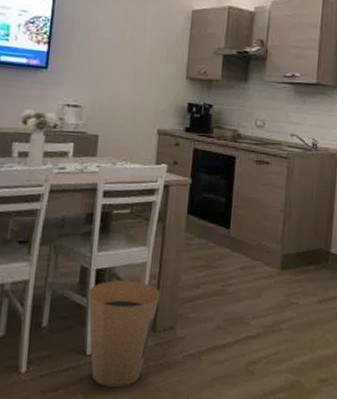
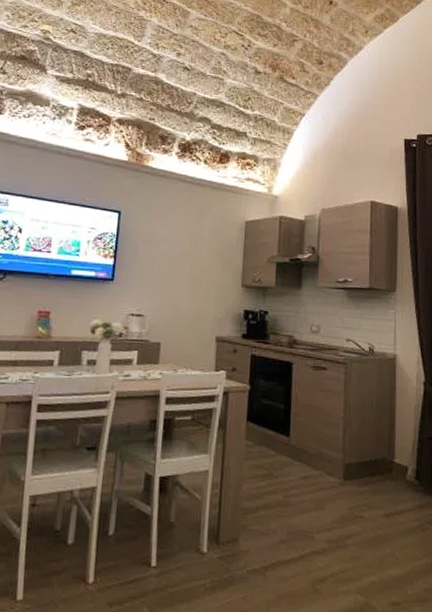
trash can: present [87,280,161,388] -> none [152,489,223,603]

